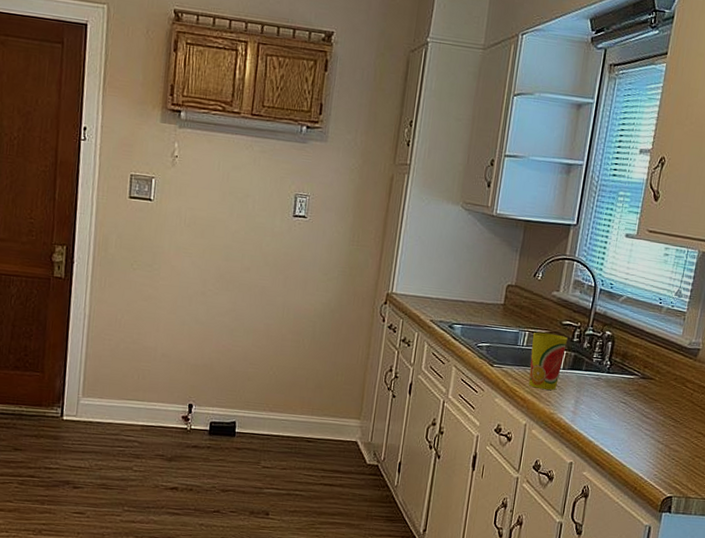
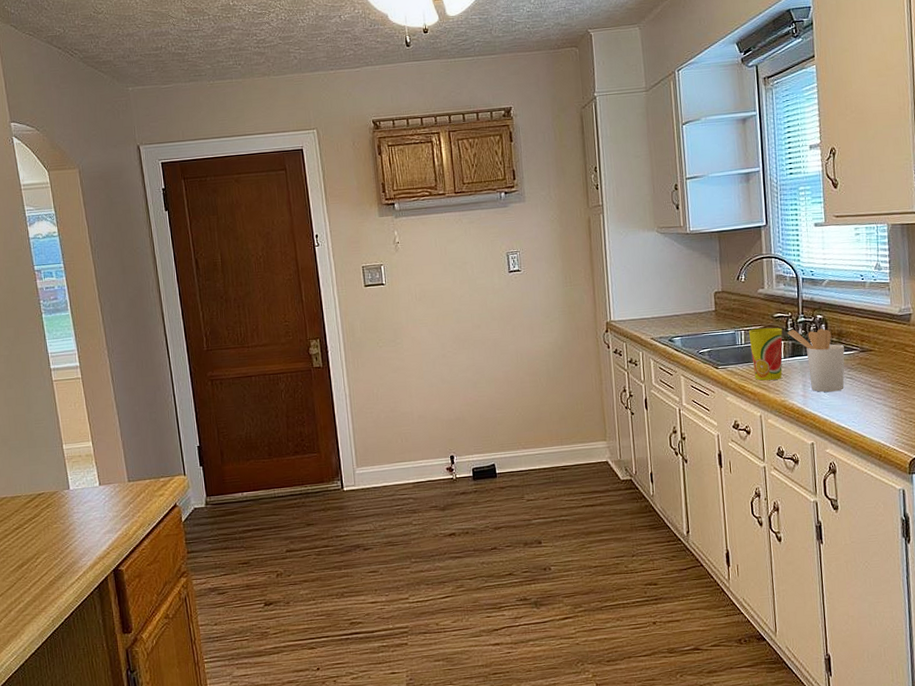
utensil holder: none [571,341,626,415] -> present [787,328,845,393]

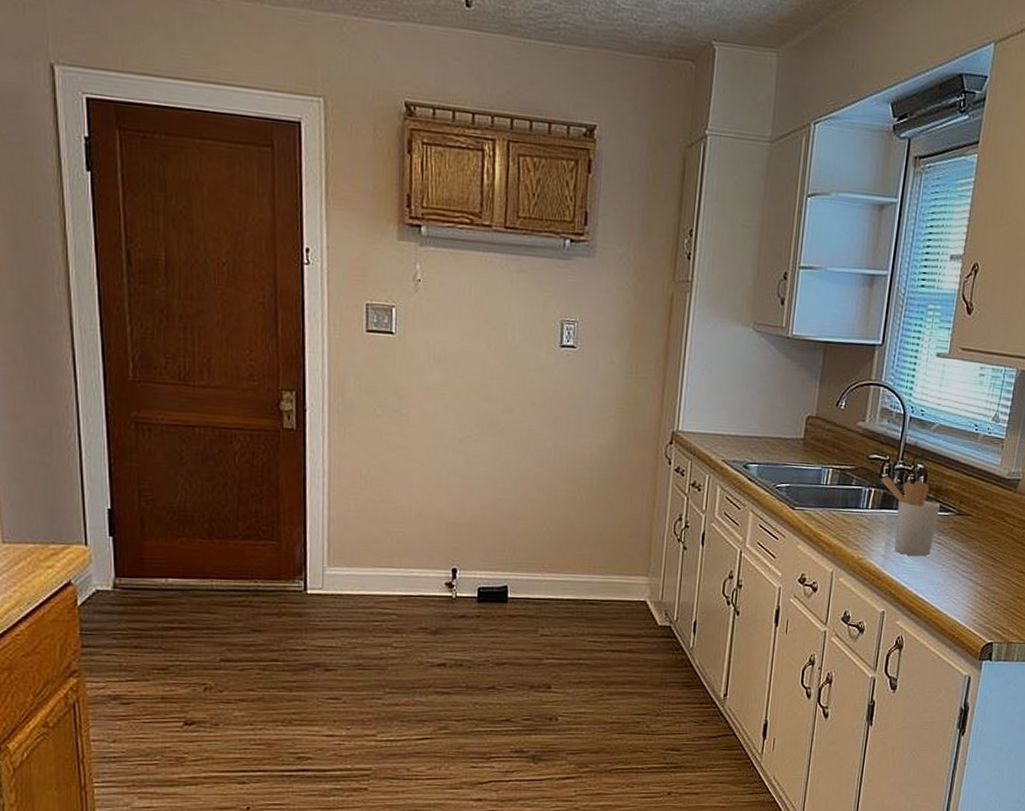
cup: present [748,327,783,381] -> none [834,468,876,533]

